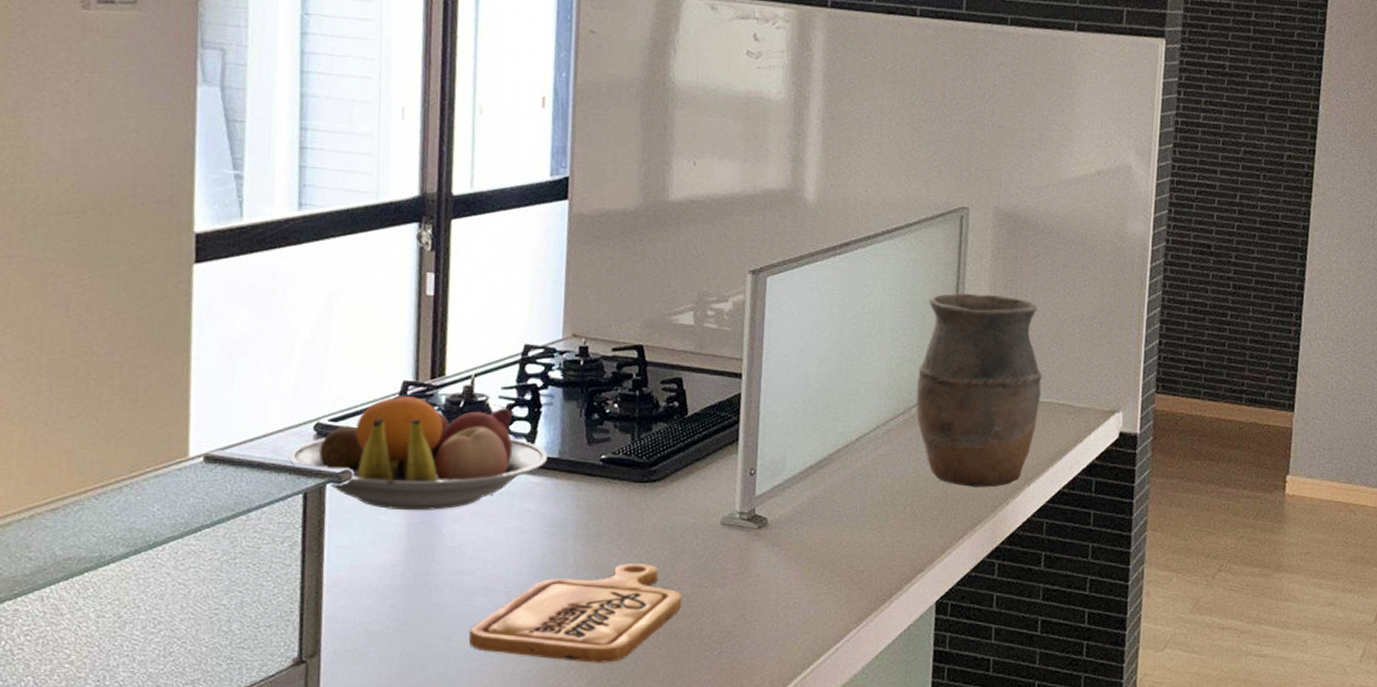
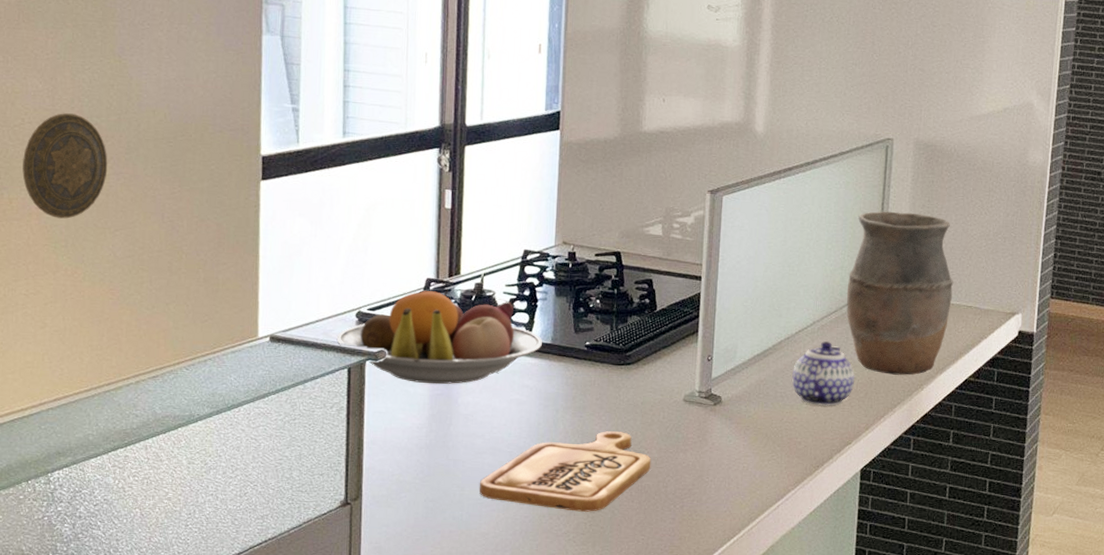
teapot: none [852,448,928,528] -> present [792,340,855,407]

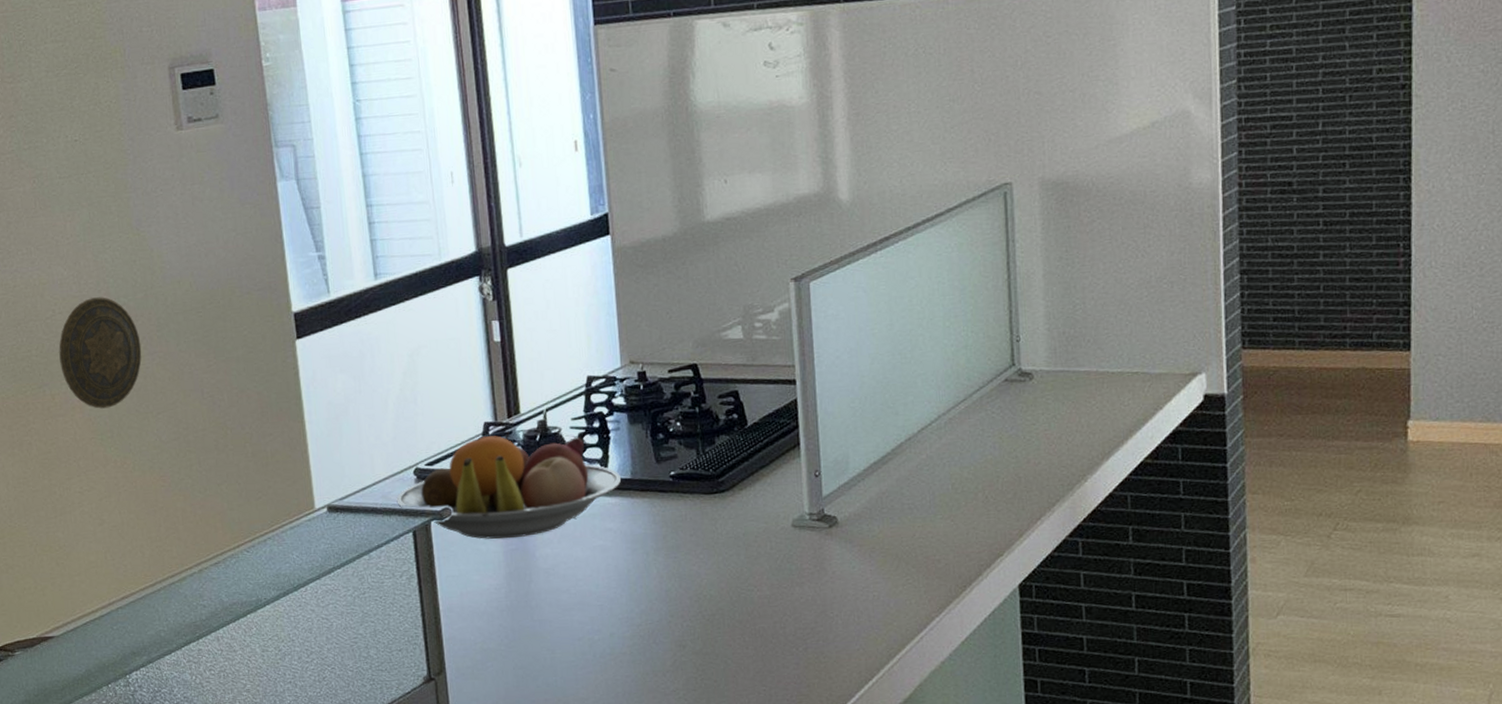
cutting board: present [479,431,651,512] -> none [570,570,764,666]
teapot: present [792,340,855,407] -> none [920,436,999,515]
vase: present [846,211,954,375] -> none [975,268,1111,468]

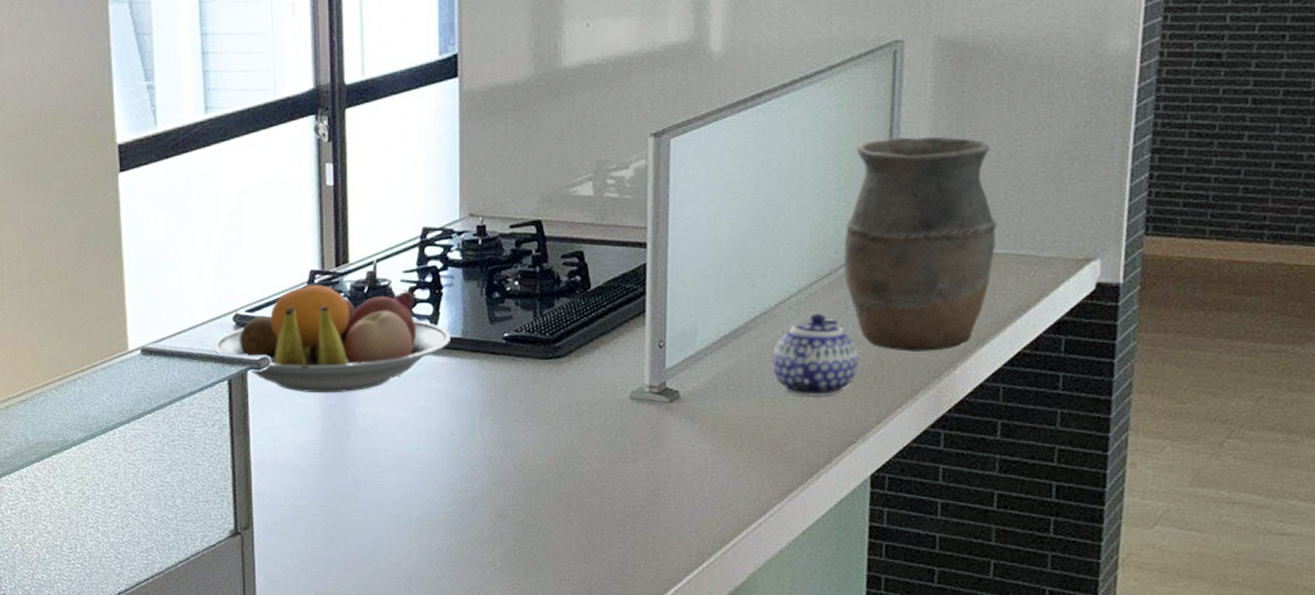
teapot: none [920,436,999,515] -> present [772,312,859,398]
vase: none [975,268,1111,468] -> present [843,136,998,352]

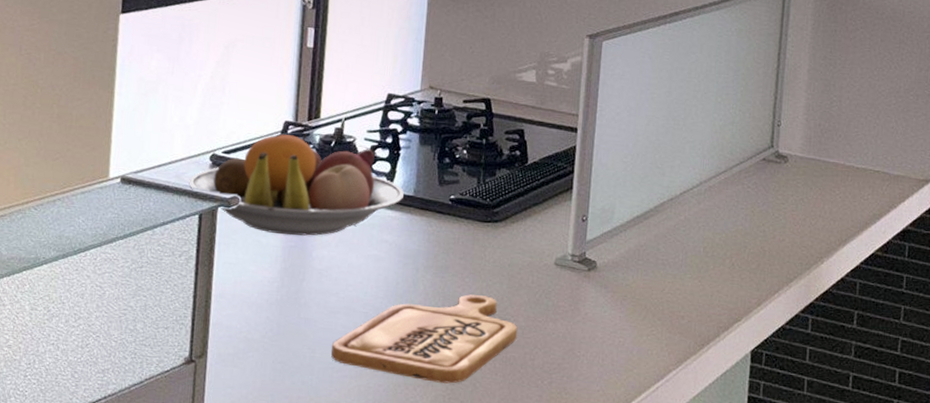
cutting board: none [385,440,593,537] -> present [331,294,518,384]
teapot: present [772,312,859,398] -> none [675,204,746,278]
vase: present [843,136,998,352] -> none [737,62,859,246]

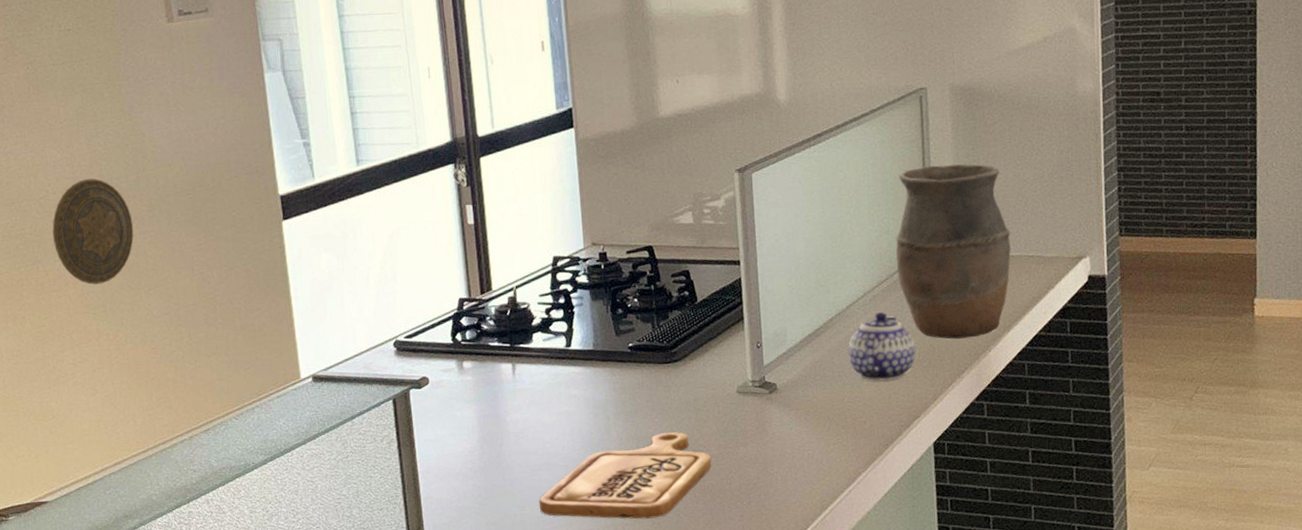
fruit bowl: present [189,134,405,236] -> none [377,307,585,406]
teapot: none [675,204,746,278] -> present [848,311,916,382]
vase: none [737,62,859,246] -> present [895,164,1011,339]

